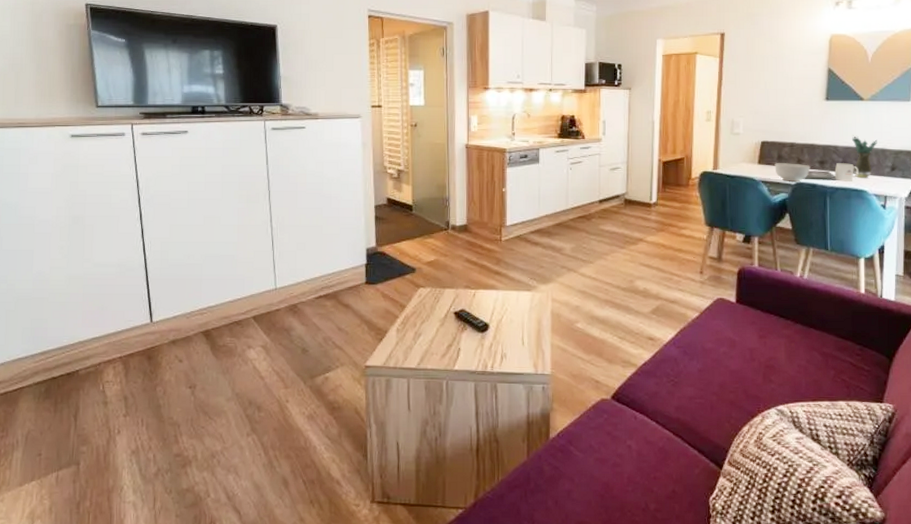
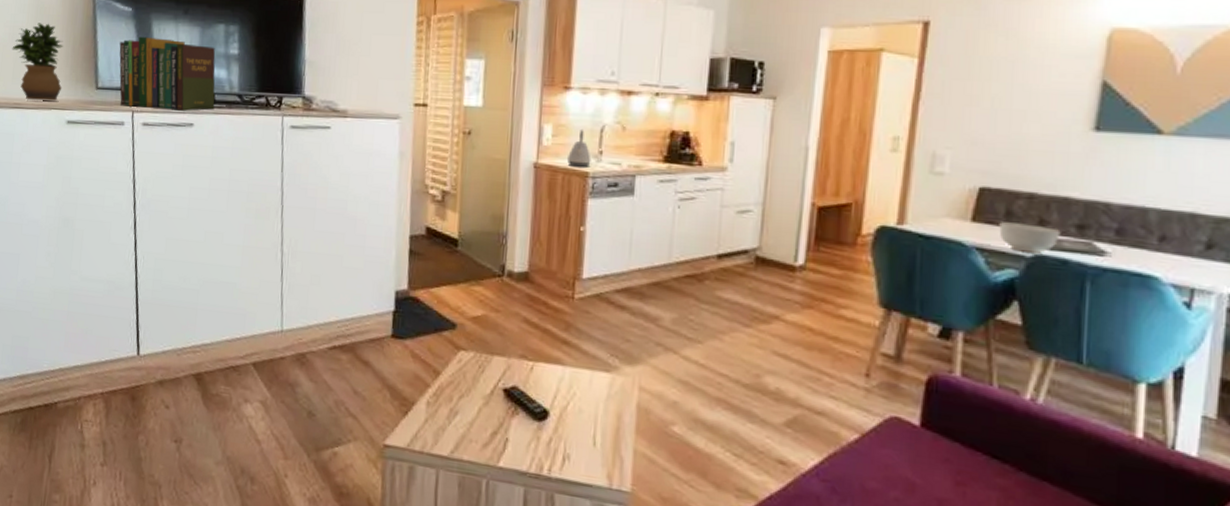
potted plant: none [12,54,64,120] -> present [12,23,63,102]
books: none [116,62,205,121] -> present [119,36,216,111]
kettle: none [490,117,507,146] -> present [567,128,592,169]
mug: present [834,163,859,181] -> none [1102,230,1146,261]
vase: present [852,135,877,178] -> none [1136,188,1184,258]

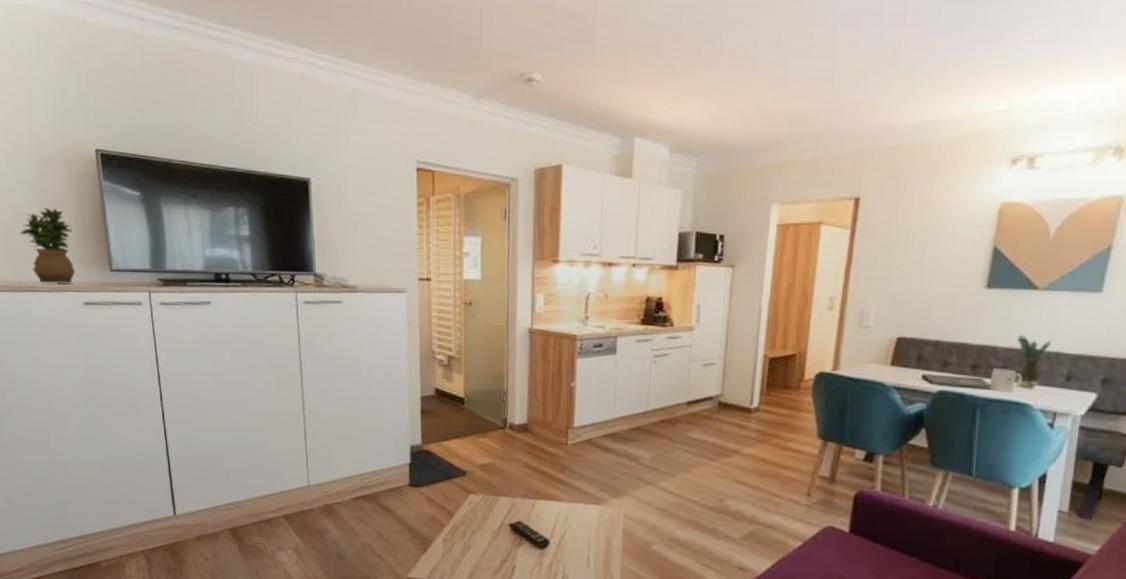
books: present [119,36,216,111] -> none [130,220,230,290]
kettle: present [567,128,592,169] -> none [558,297,579,332]
bowl: present [999,222,1061,253] -> none [911,365,959,389]
mug: none [1102,230,1146,261] -> present [989,368,1022,392]
vase: none [1136,188,1184,258] -> present [1014,333,1051,389]

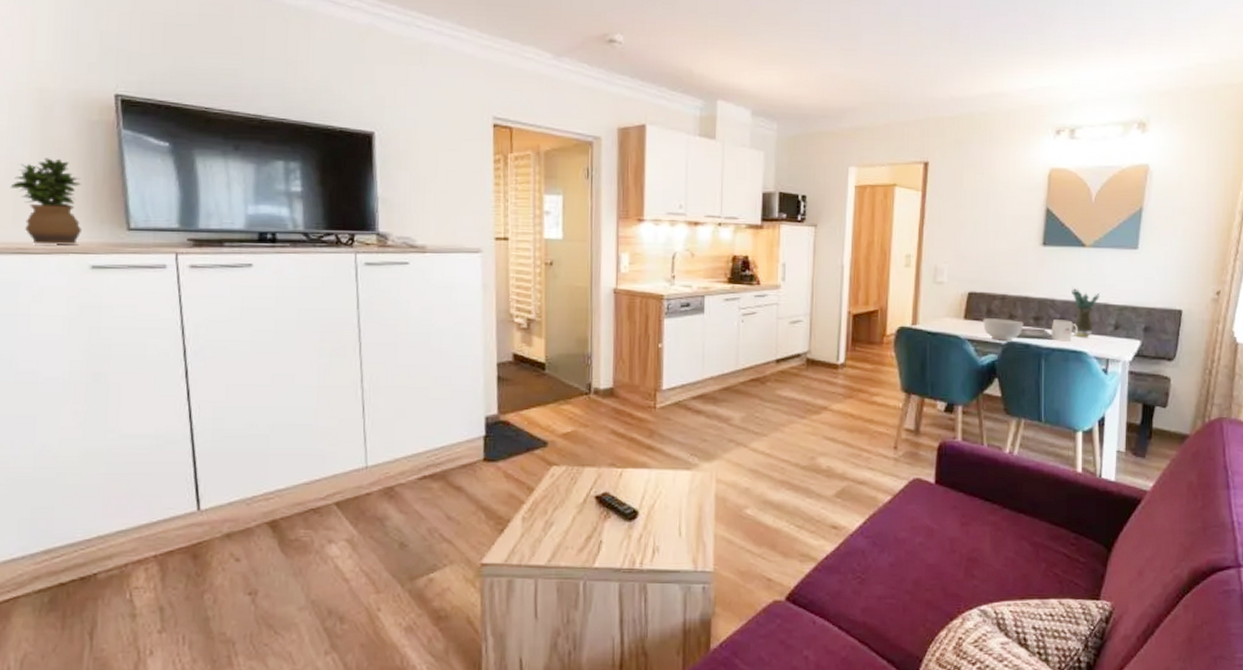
bowl: none [911,365,959,389] -> present [983,318,1024,340]

